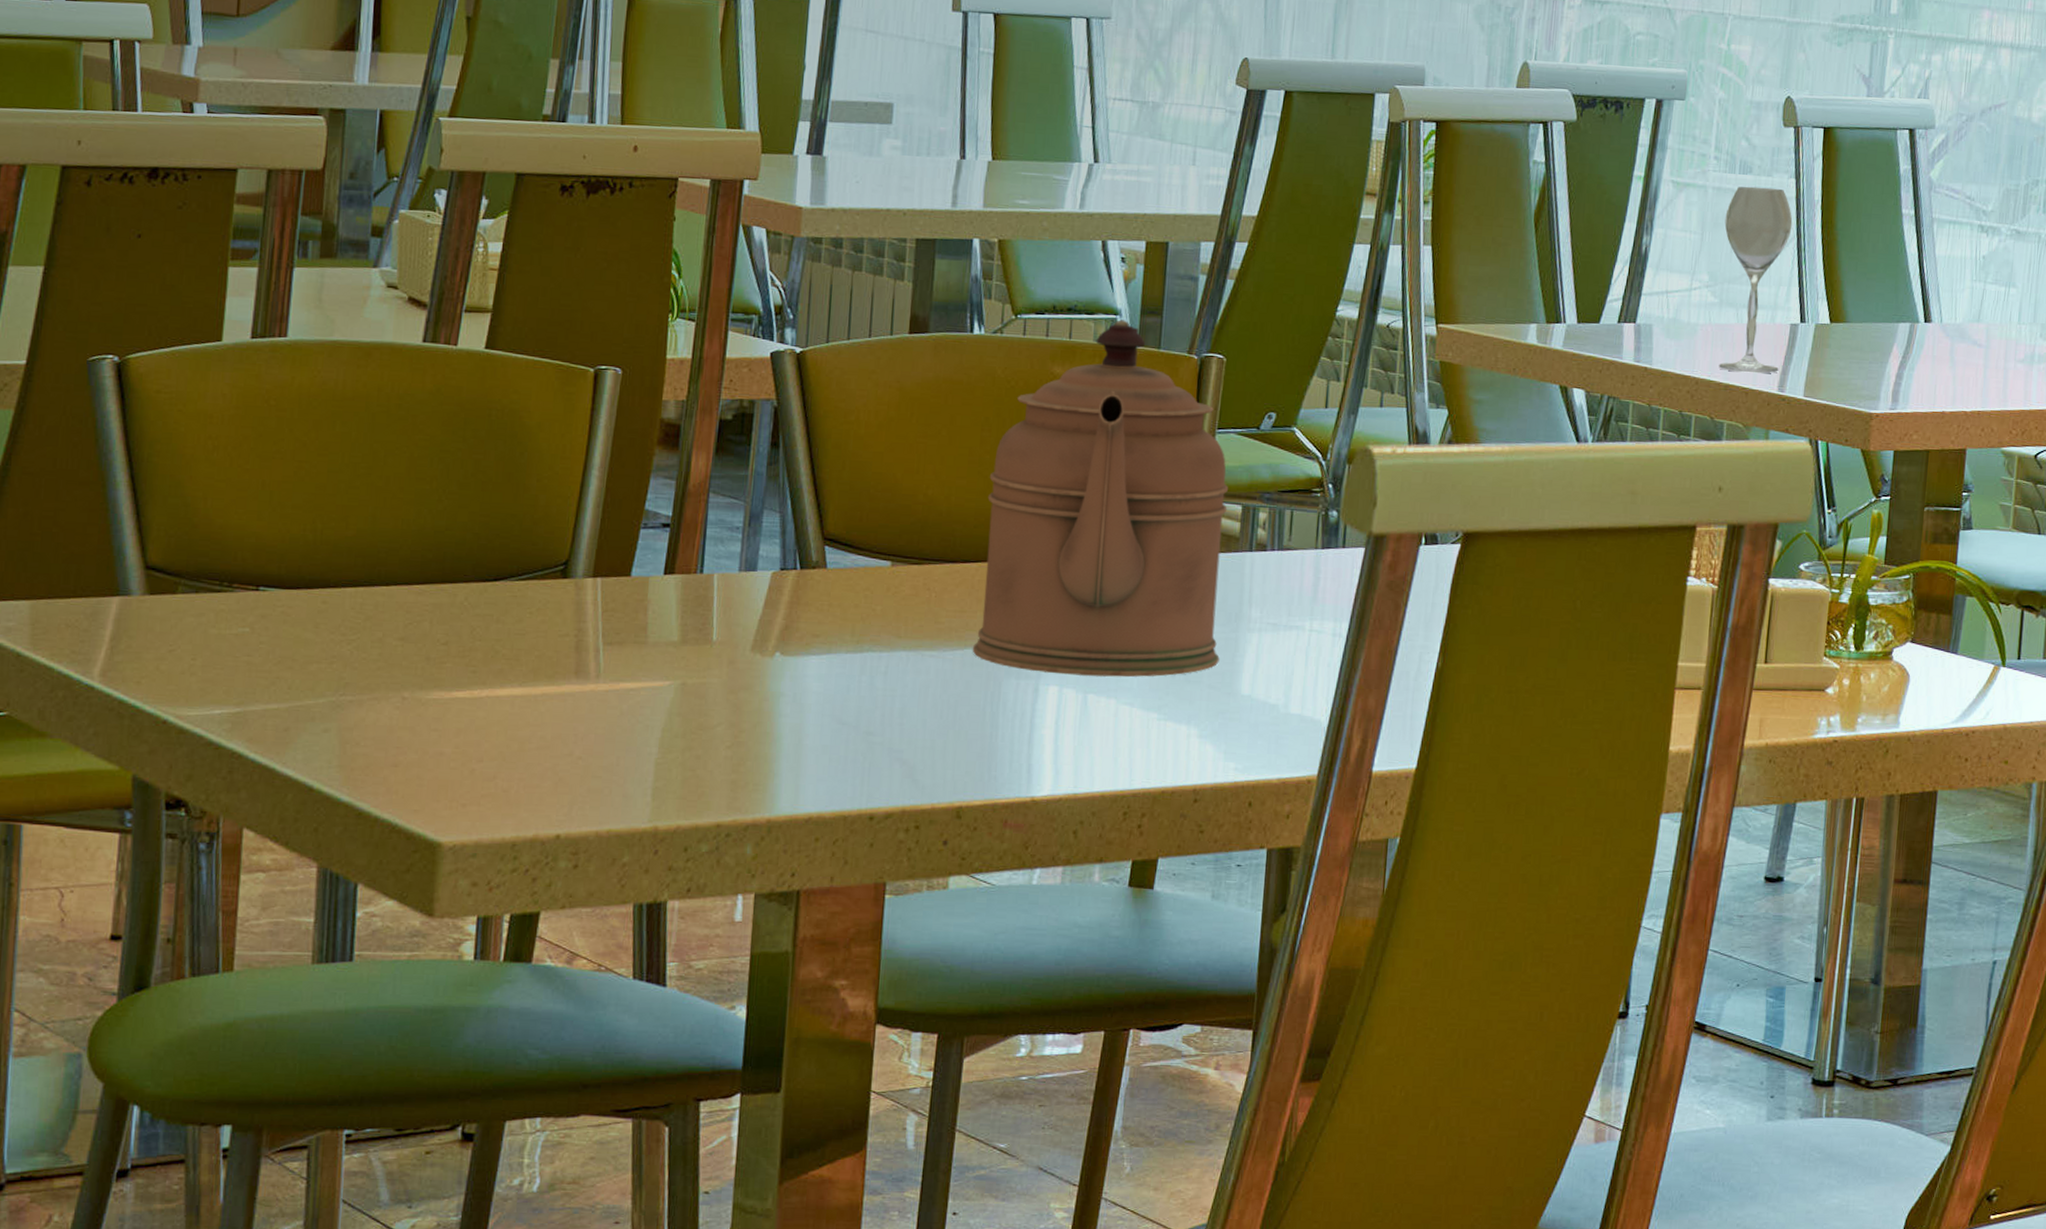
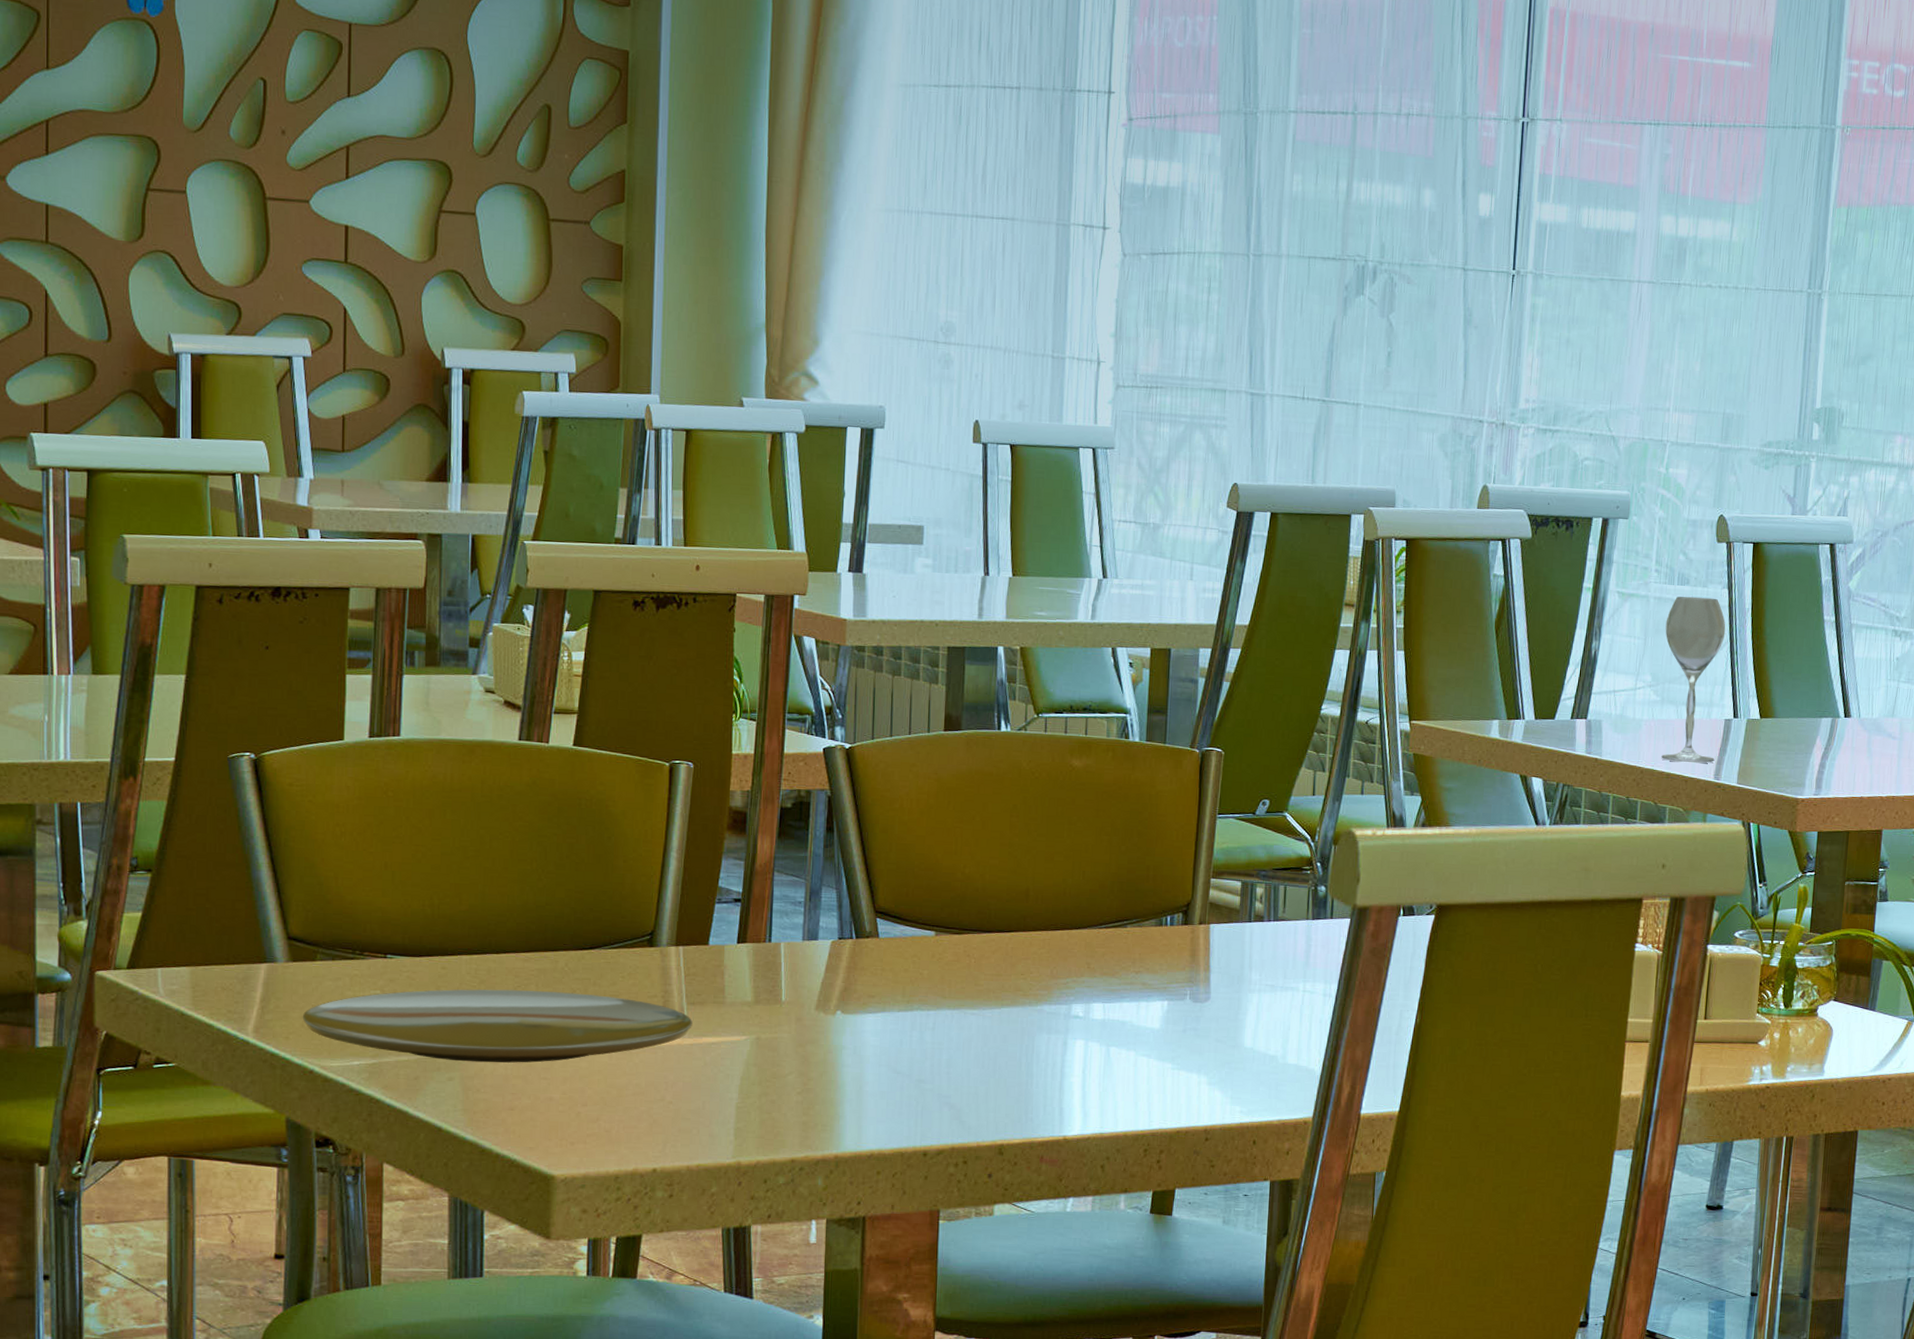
plate: none [157,626,609,712] -> present [302,989,693,1063]
coffeepot: present [972,319,1229,677] -> none [1008,718,1230,1032]

